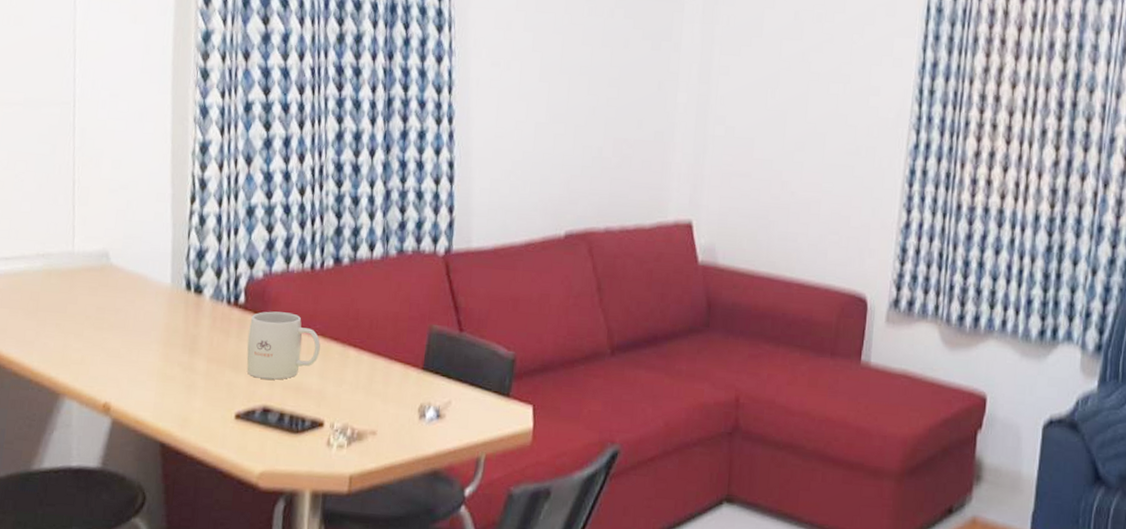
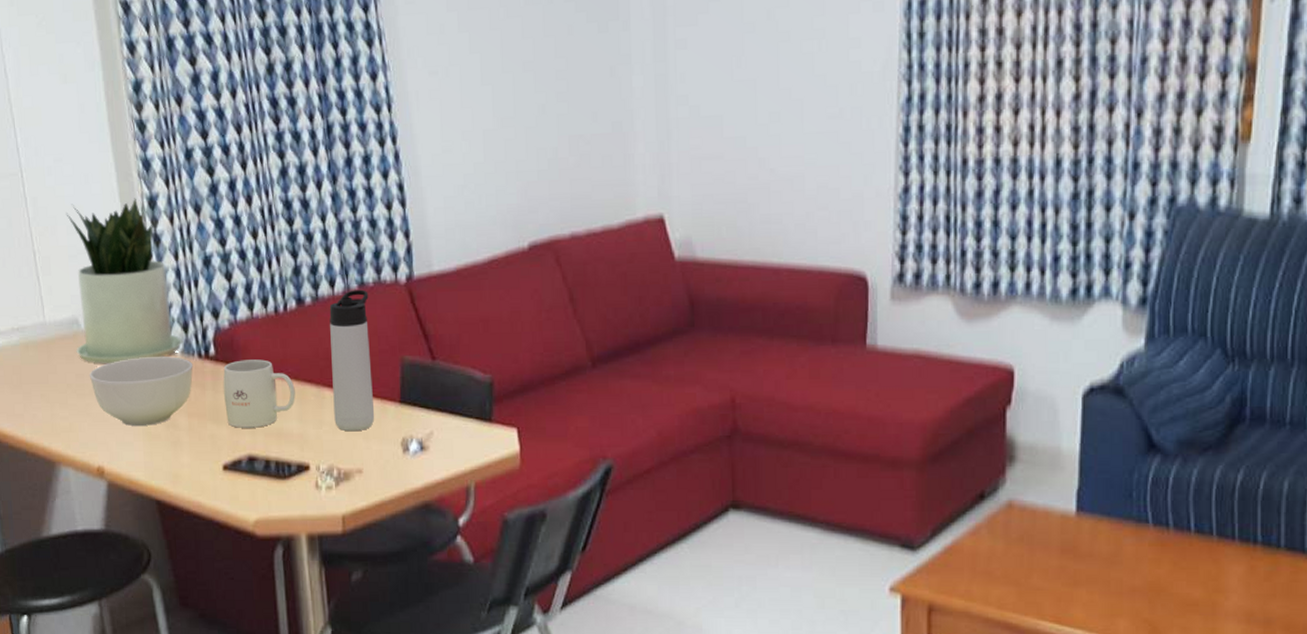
planter: none [101,139,214,300] -> present [66,198,183,363]
bowl: none [110,297,221,366] -> present [89,356,193,426]
thermos bottle: none [355,256,406,394] -> present [329,289,375,432]

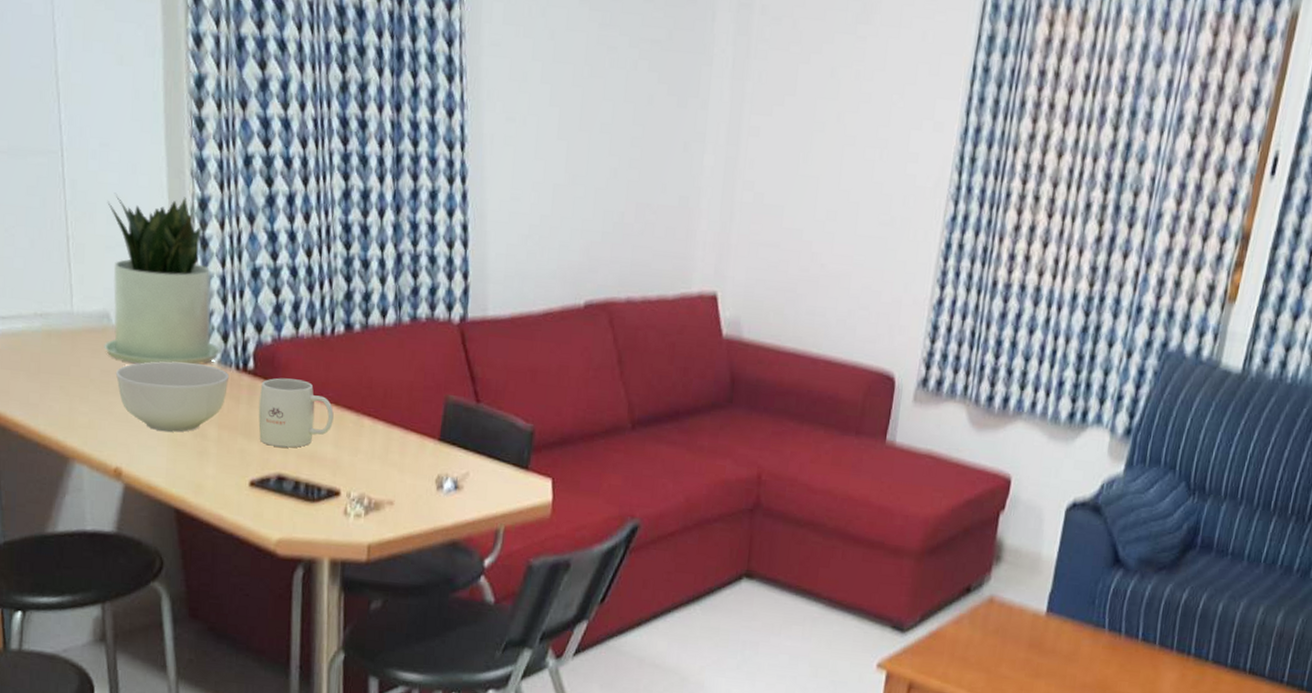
thermos bottle: present [329,289,375,432] -> none [371,323,420,464]

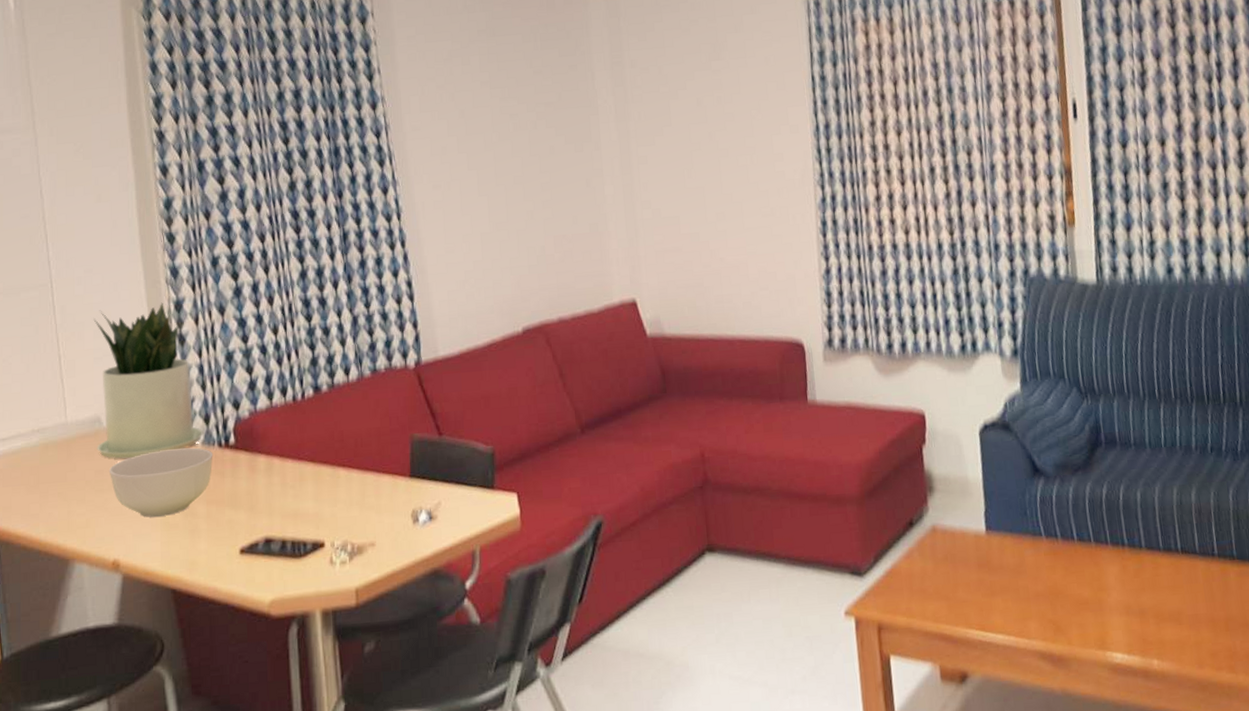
mug: present [258,377,334,448] -> none [241,445,312,512]

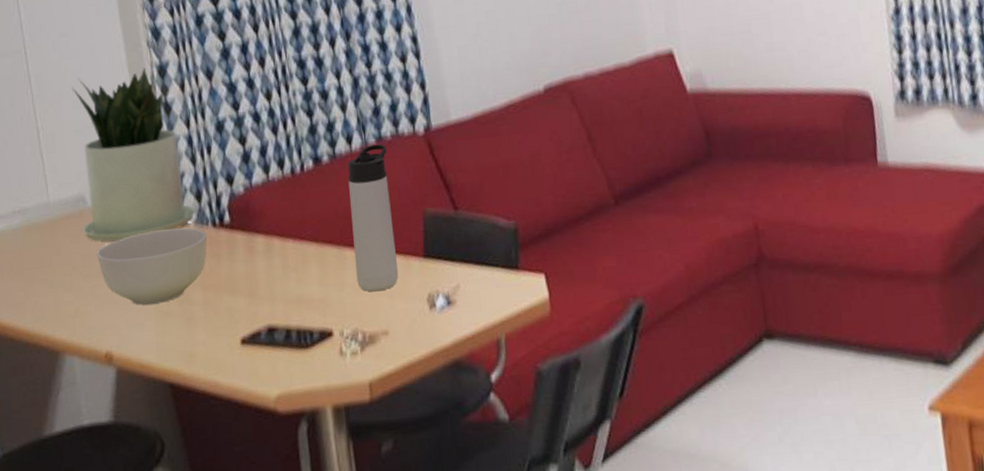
thermos bottle: none [344,375,387,508] -> present [347,144,399,292]

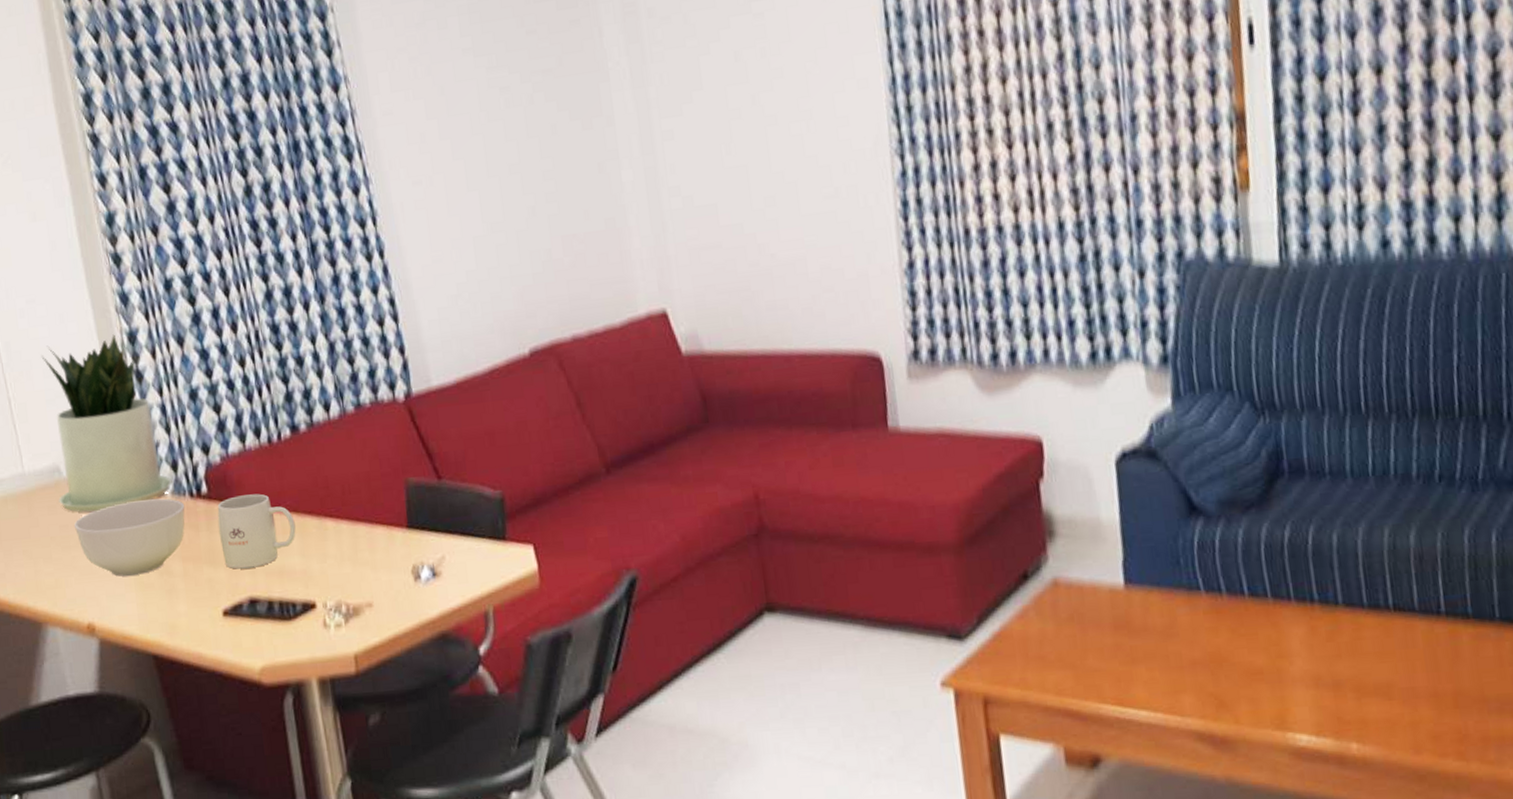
mug: none [239,223,316,298] -> present [217,493,296,569]
thermos bottle: present [347,144,399,292] -> none [325,411,382,563]

